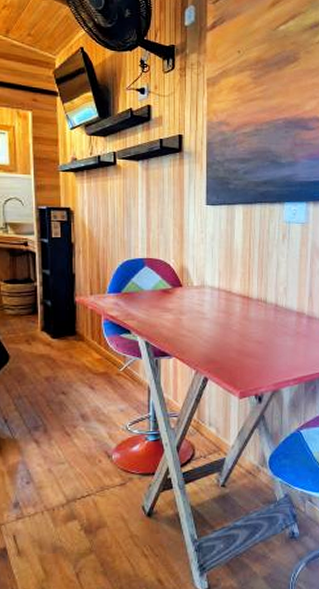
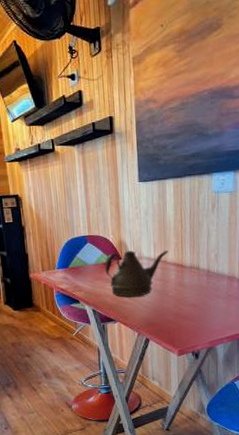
teapot: none [163,278,234,330] -> present [105,251,168,297]

